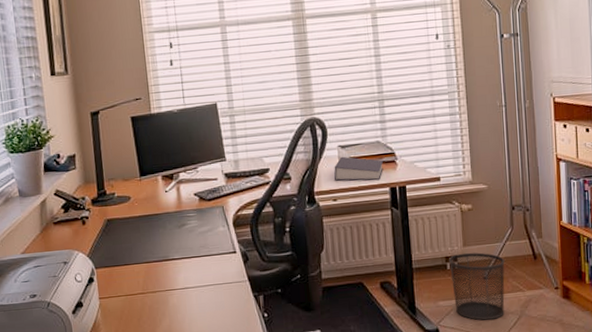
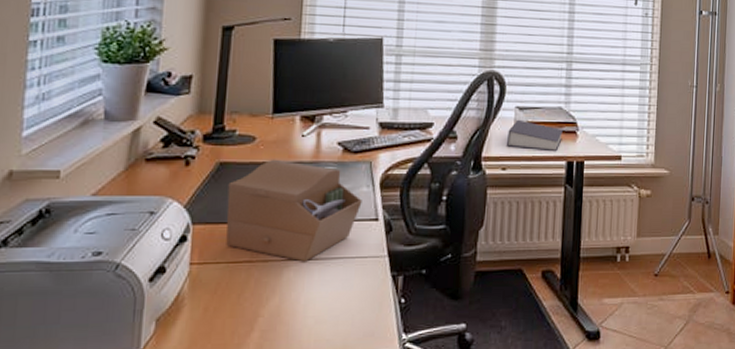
sewing box: none [116,212,221,291] -> present [226,159,362,262]
waste bin: present [449,252,505,321] -> none [620,244,678,324]

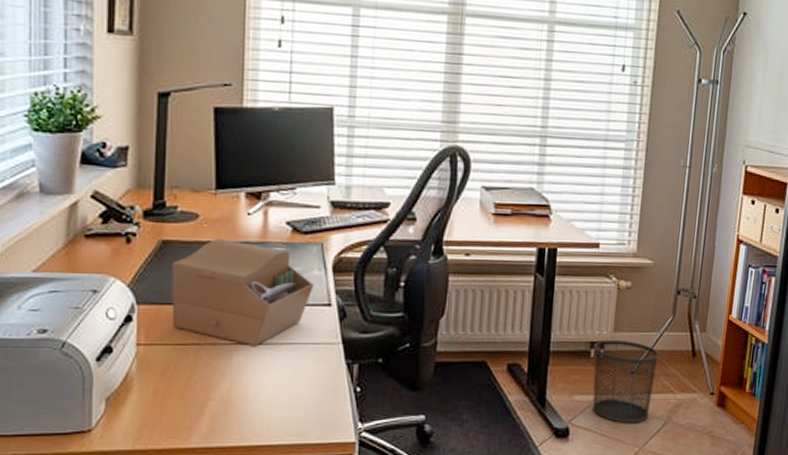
book: present [506,119,563,151] -> none [470,200,534,236]
waste bin: none [620,244,678,324] -> present [593,339,659,423]

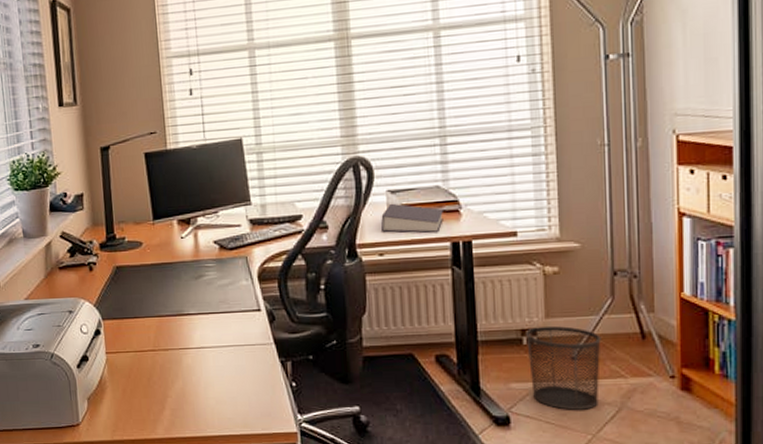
sewing box: present [171,238,314,347] -> none [126,260,243,350]
book: none [470,200,534,236] -> present [380,203,443,233]

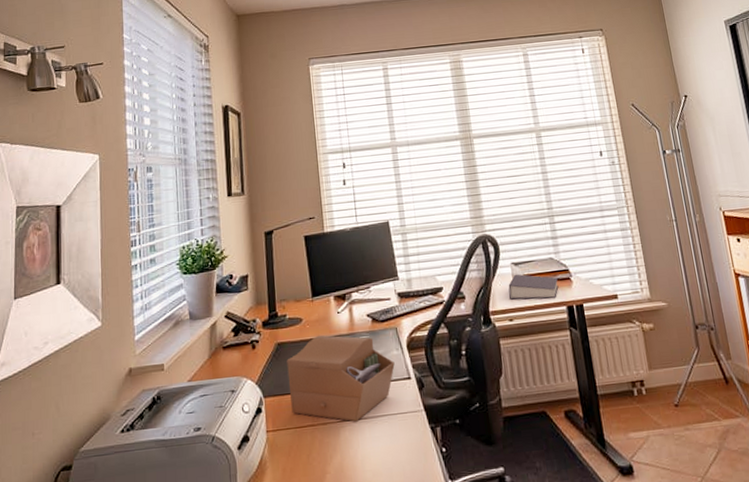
sewing box: none [126,260,243,350] -> present [287,335,395,422]
waste bin: present [526,325,601,410] -> none [635,376,702,455]

